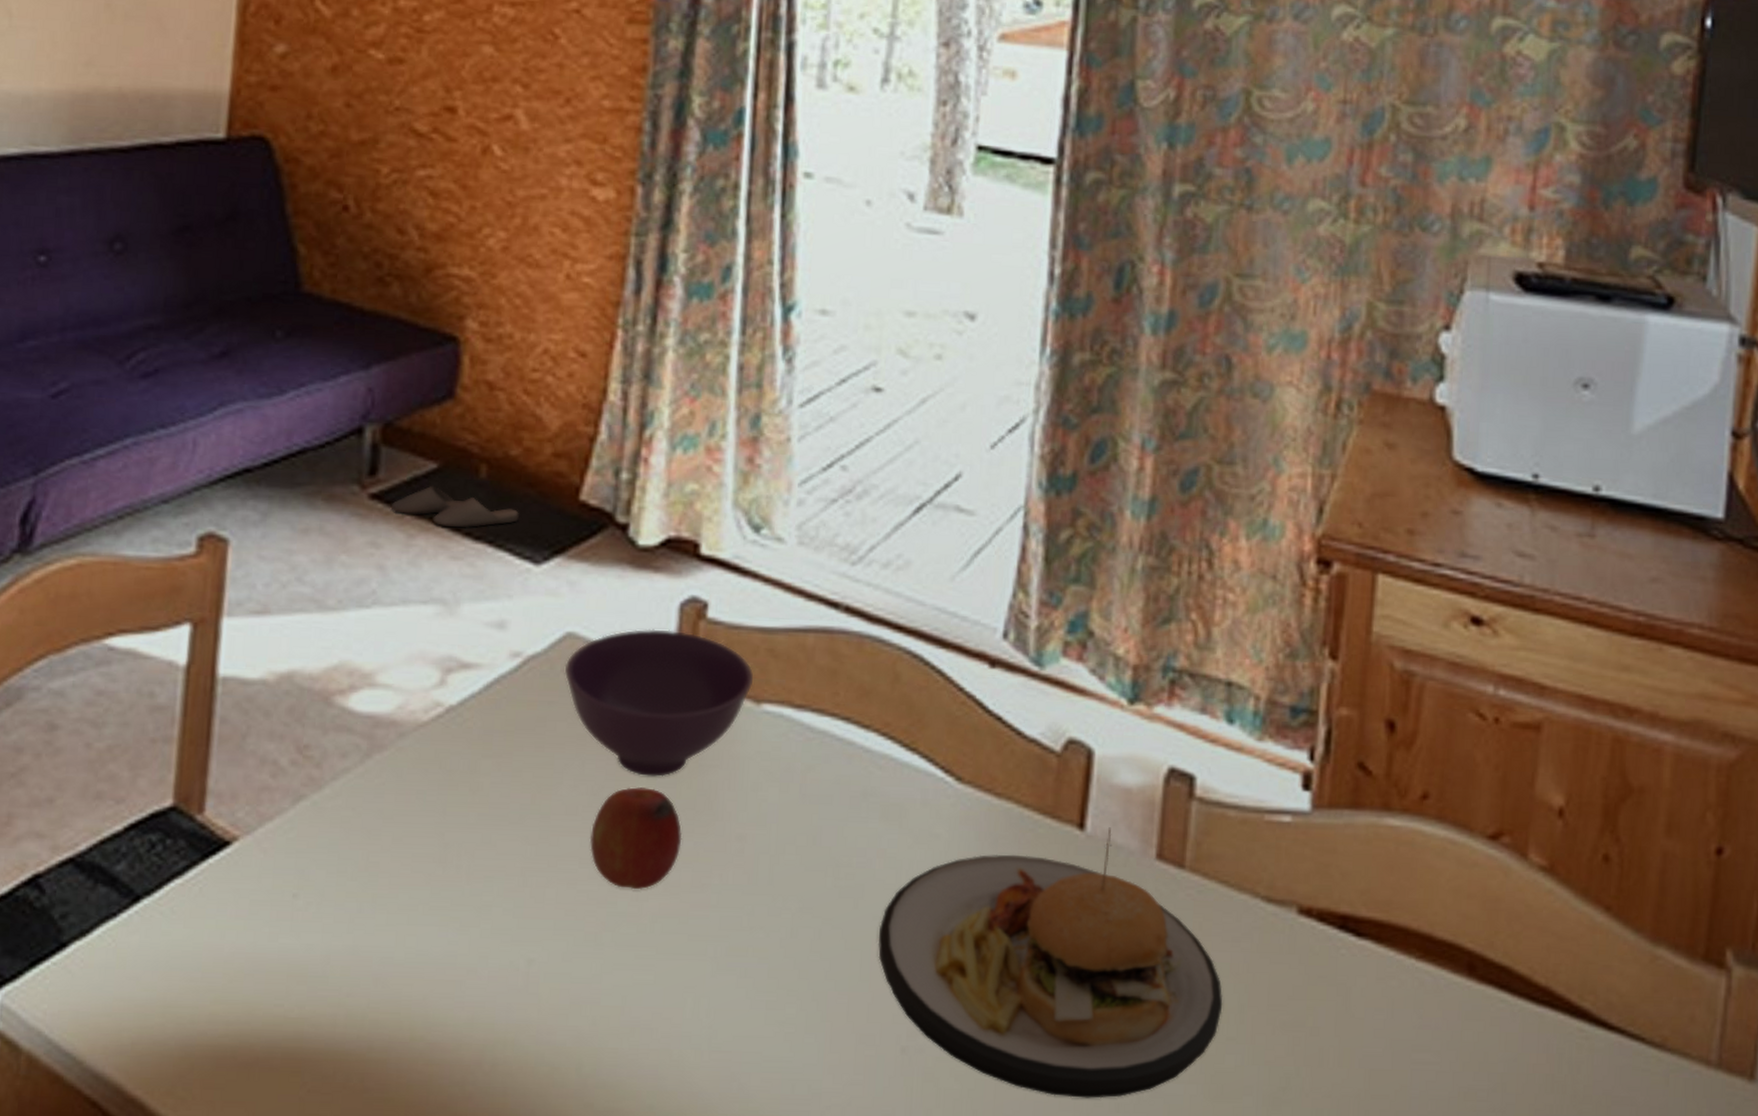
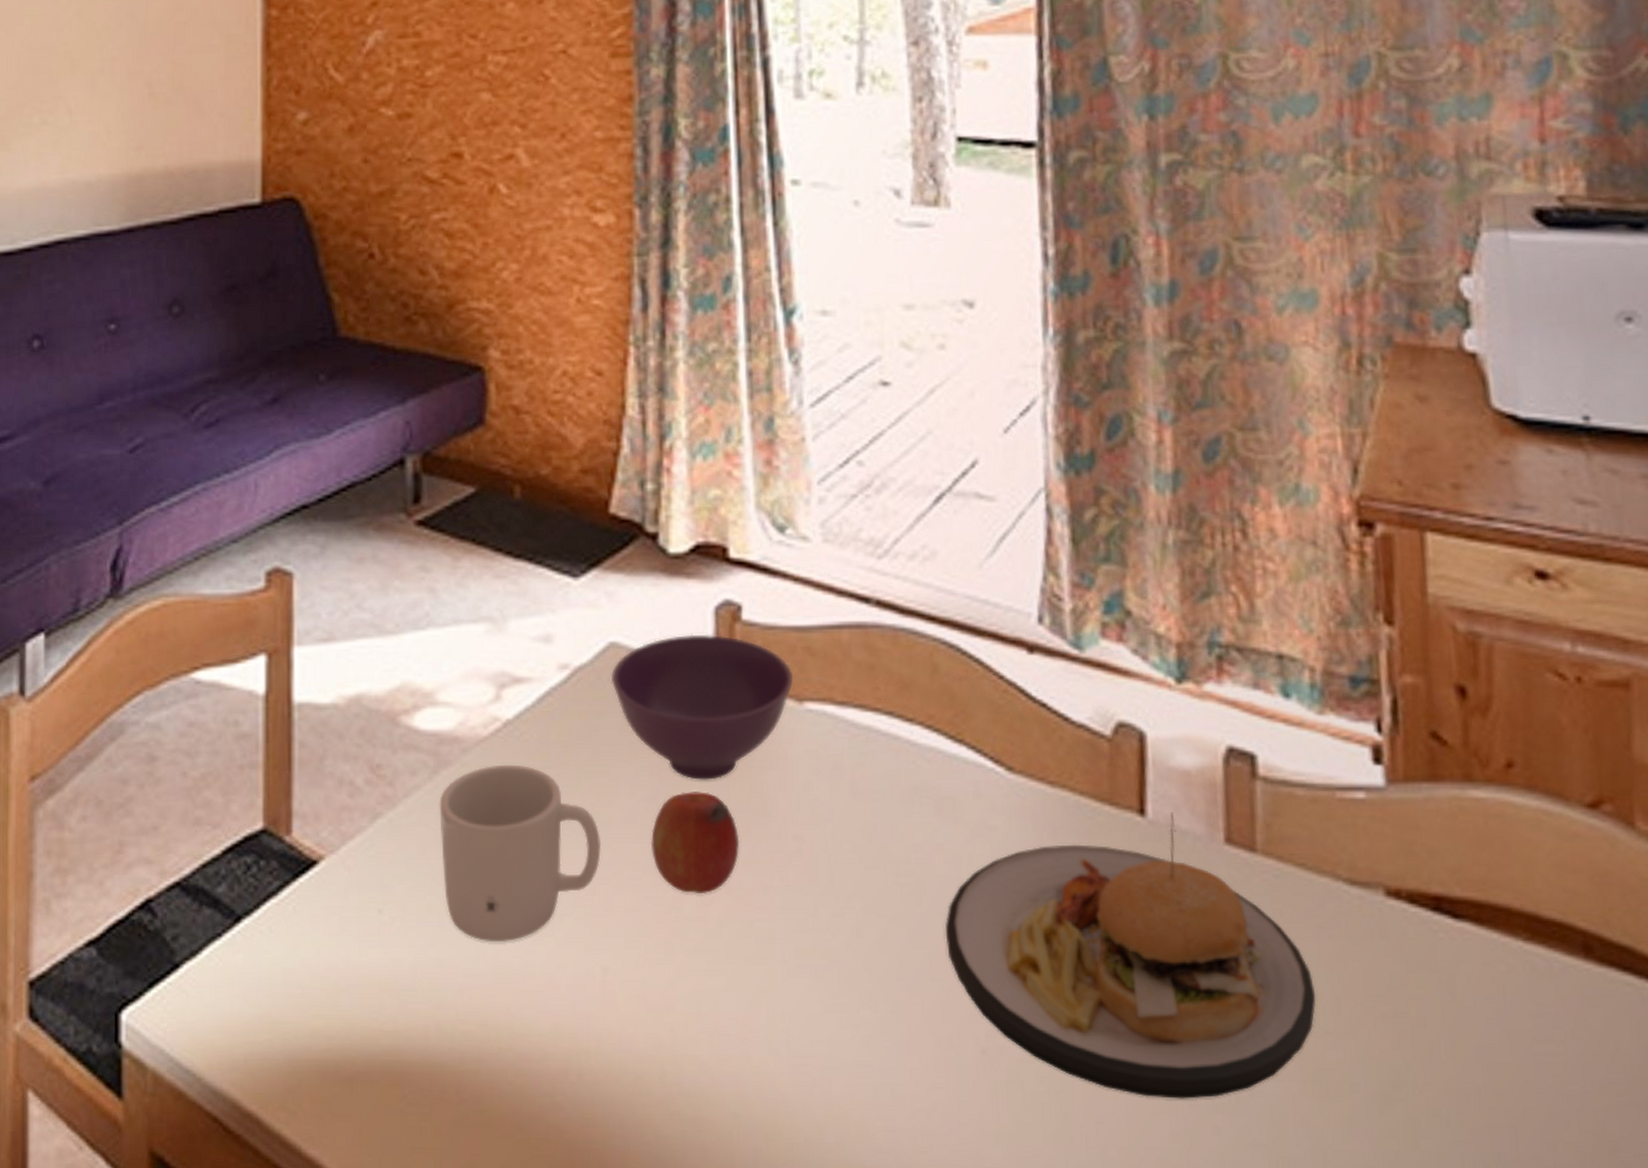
mug: none [366,751,539,932] -> present [439,764,602,942]
slippers: present [391,485,519,528] -> none [436,509,554,548]

